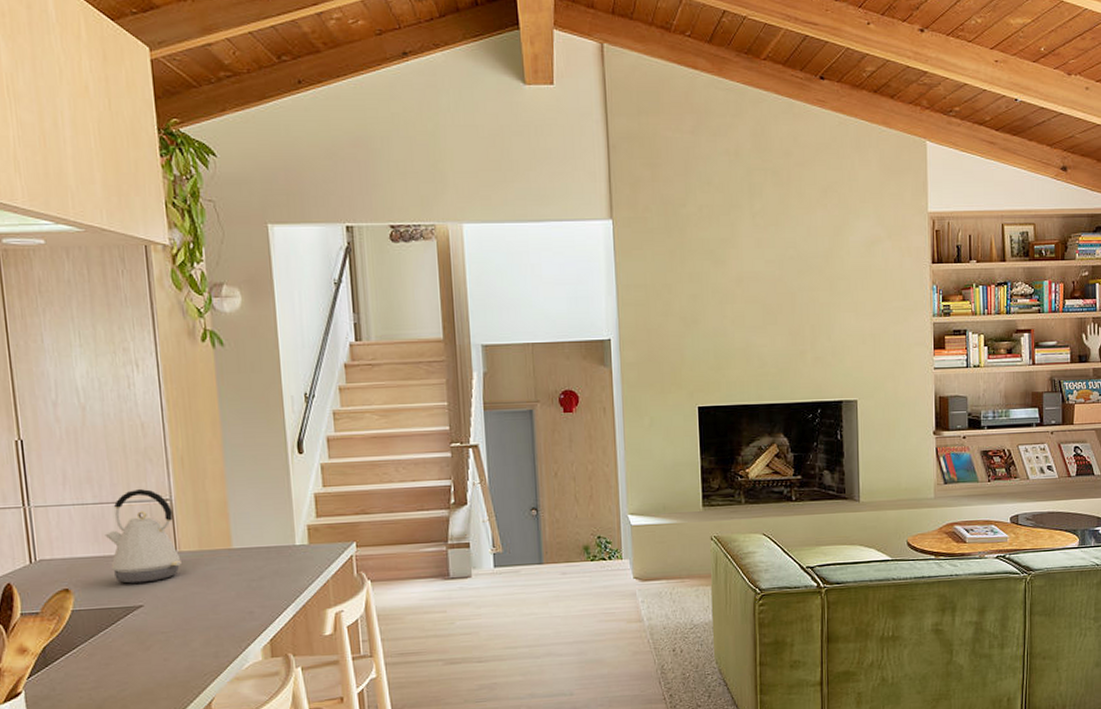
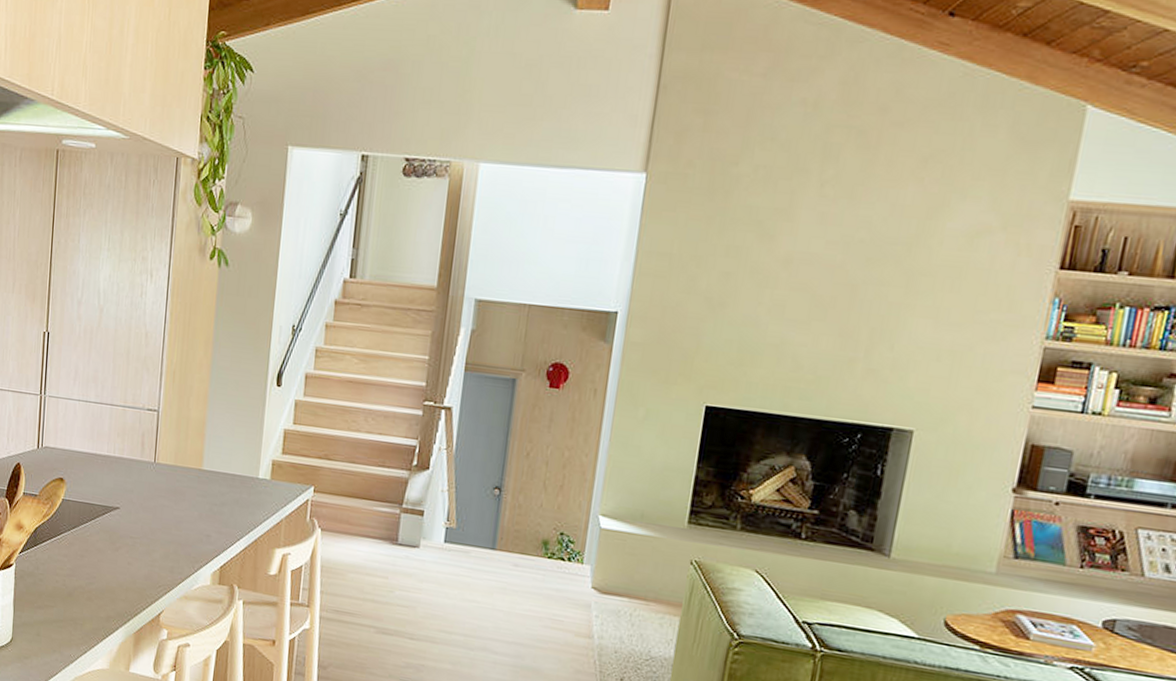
kettle: present [105,489,183,584] -> none [99,395,158,487]

